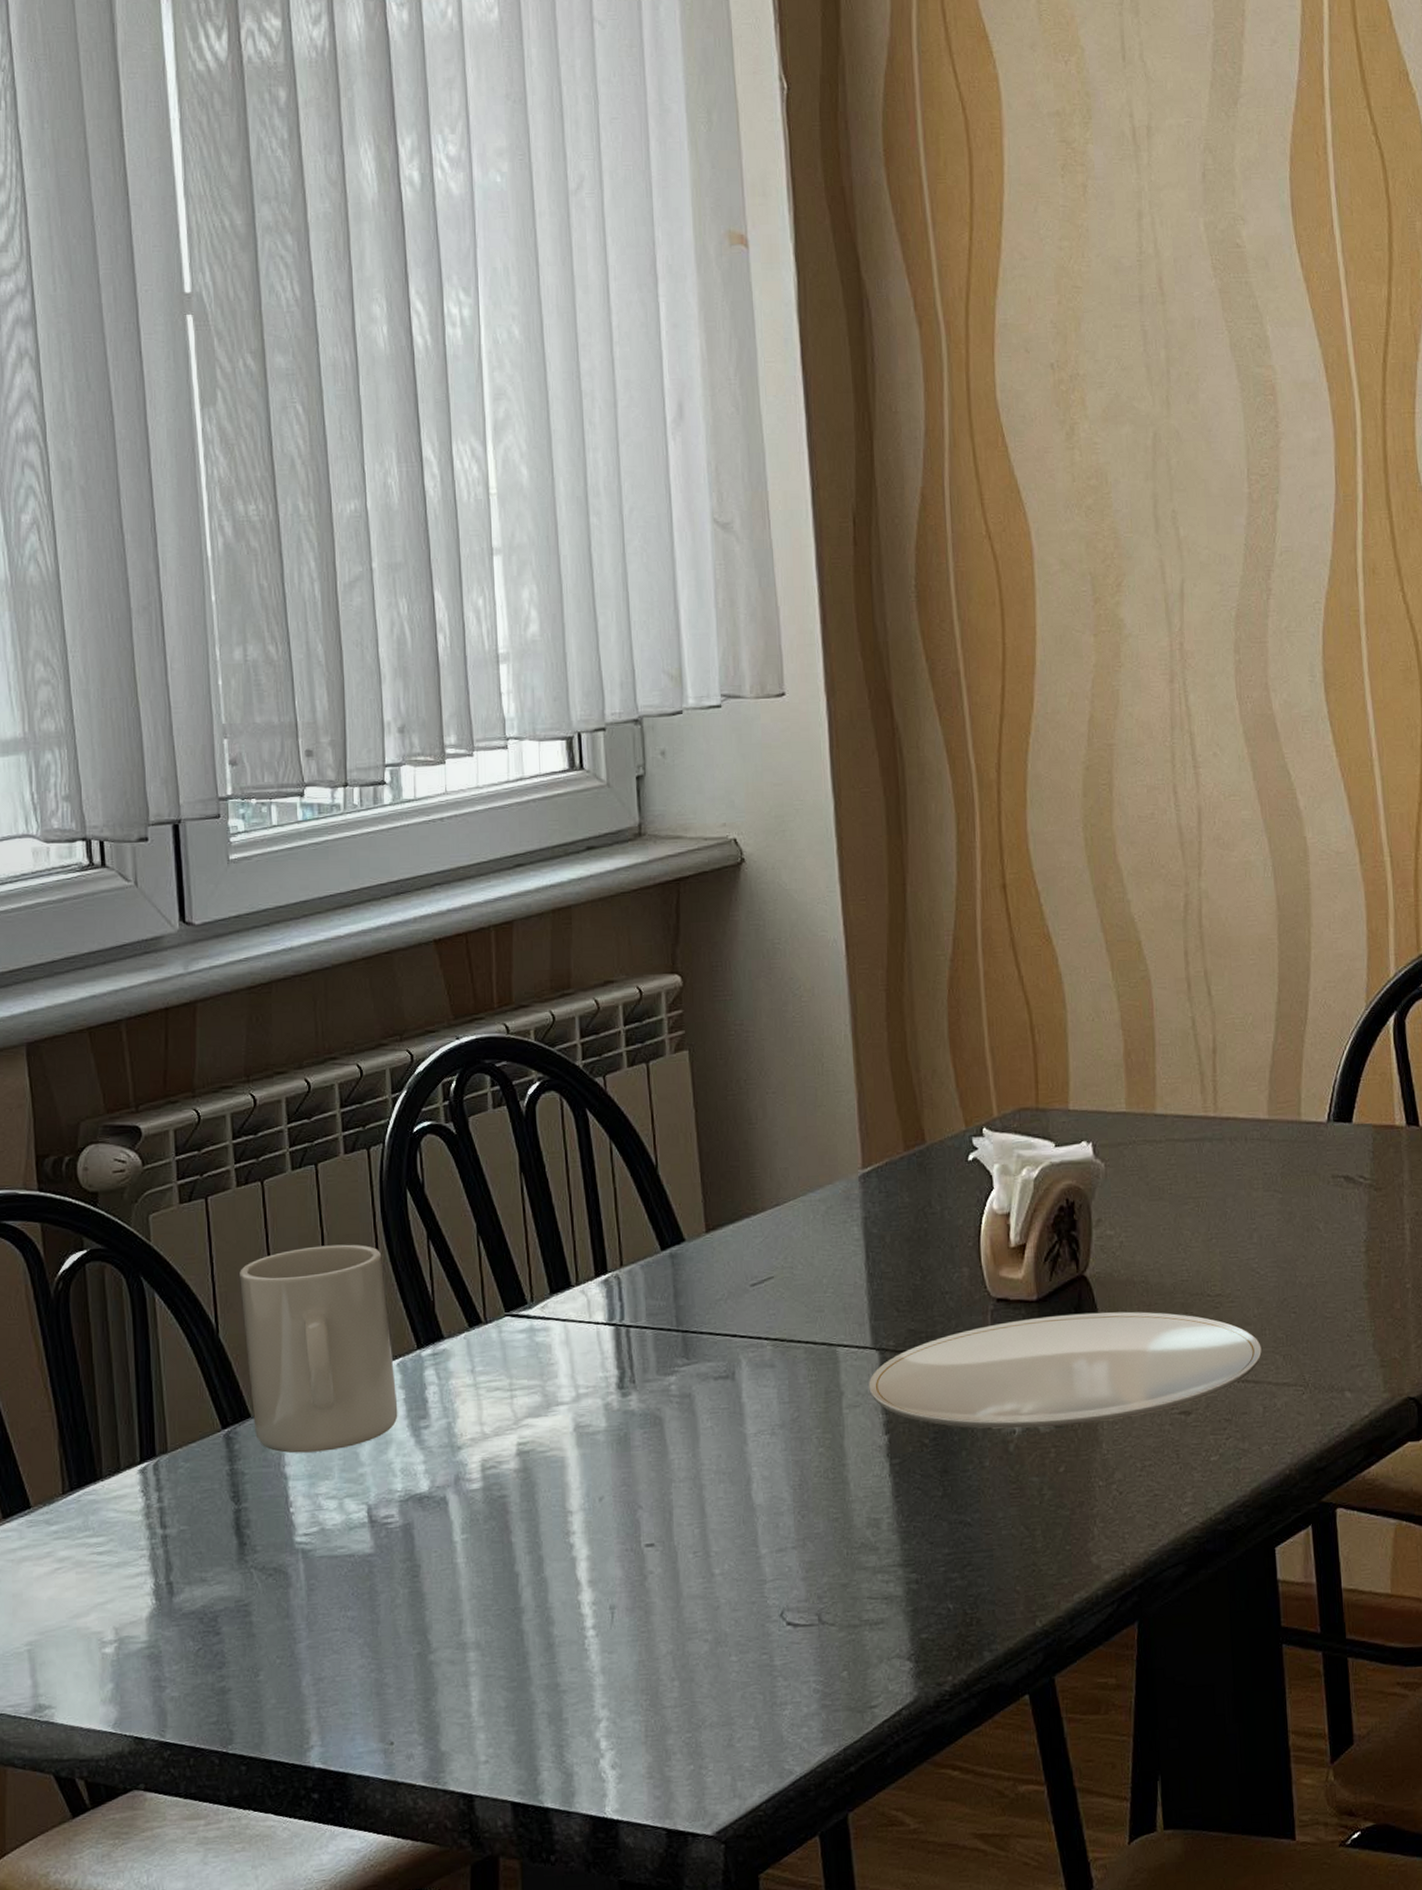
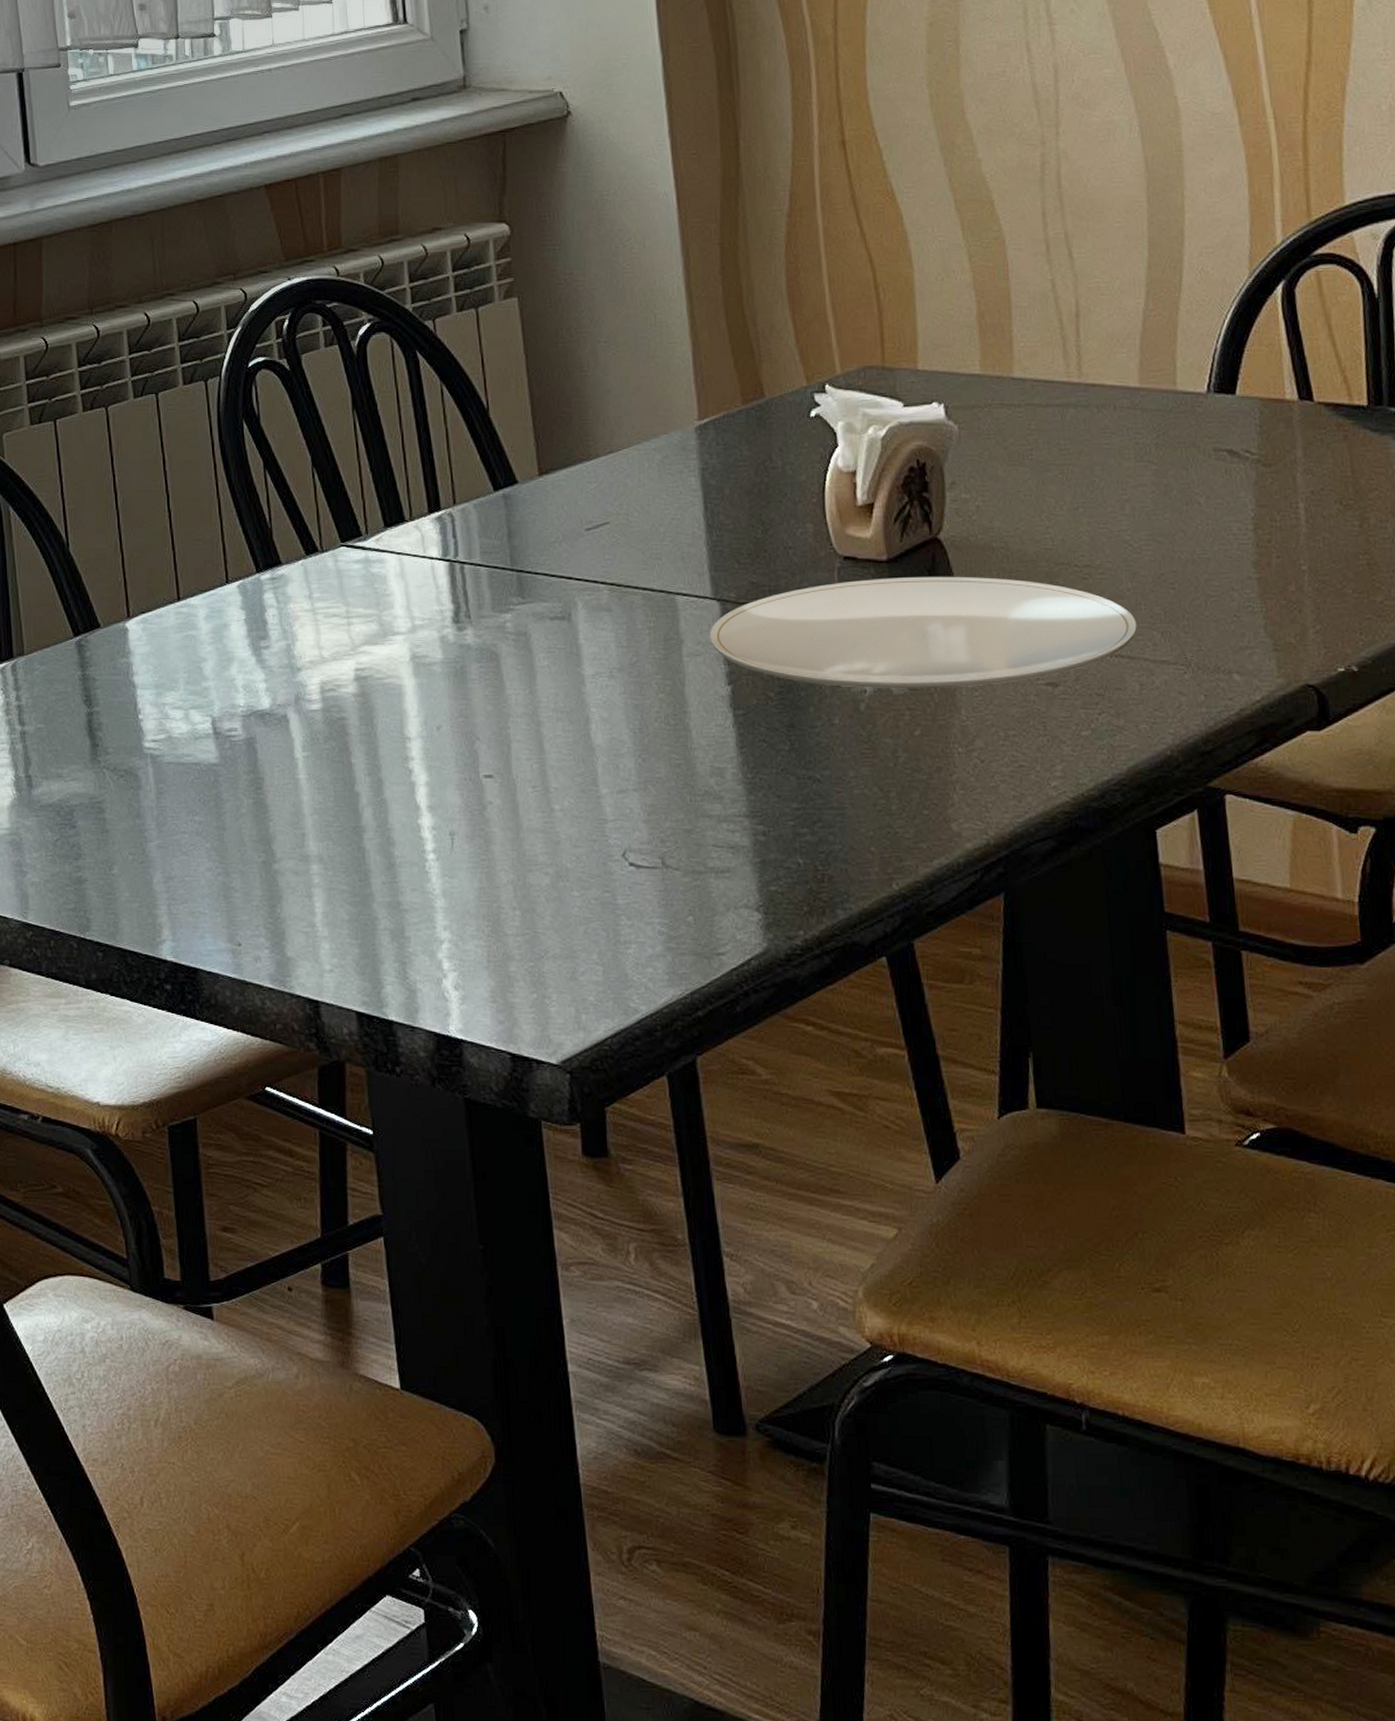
cup: present [238,1244,398,1453] -> none [86,470,239,664]

